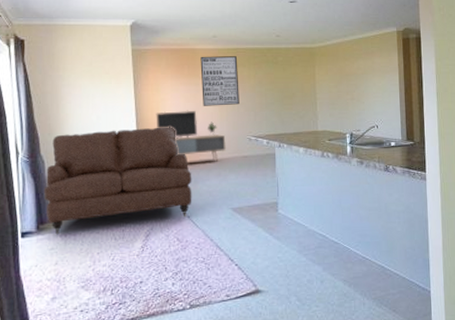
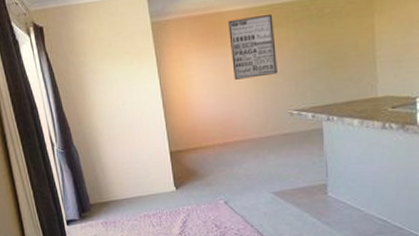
sofa: present [43,127,192,235] -> none [81,106,229,222]
media console: present [156,110,226,161] -> none [183,86,263,141]

